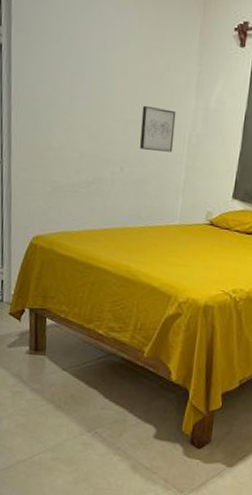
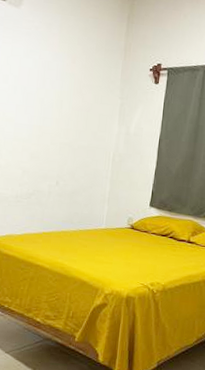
wall art: present [139,105,177,152] -> none [72,131,103,169]

